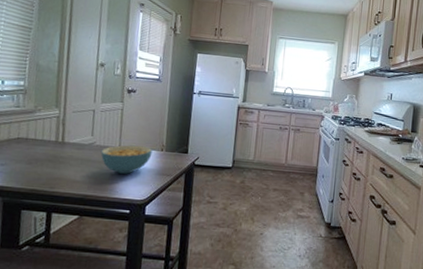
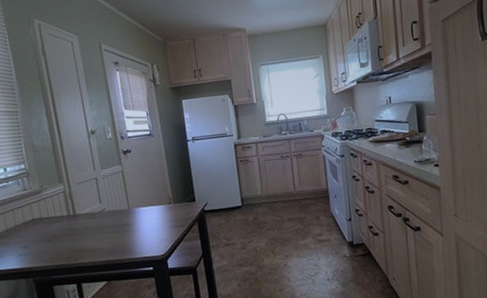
cereal bowl: present [101,145,153,174] -> none [112,202,162,234]

